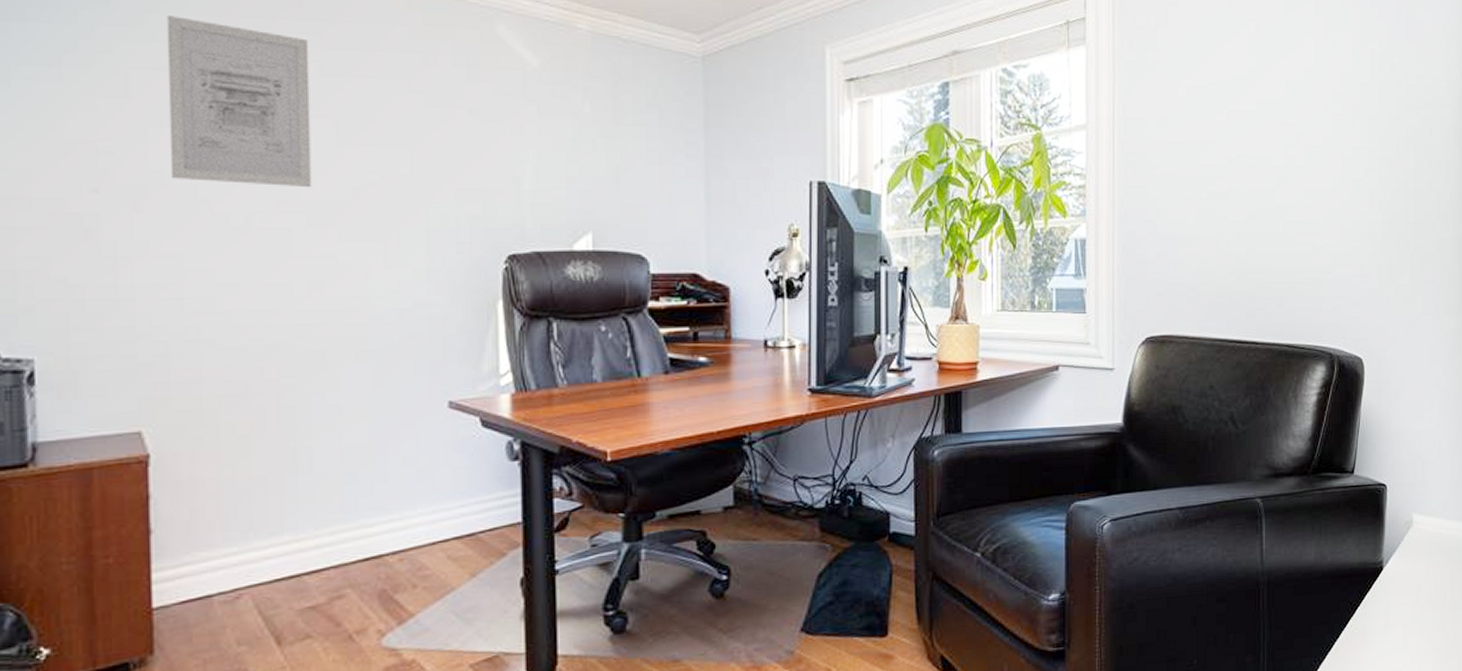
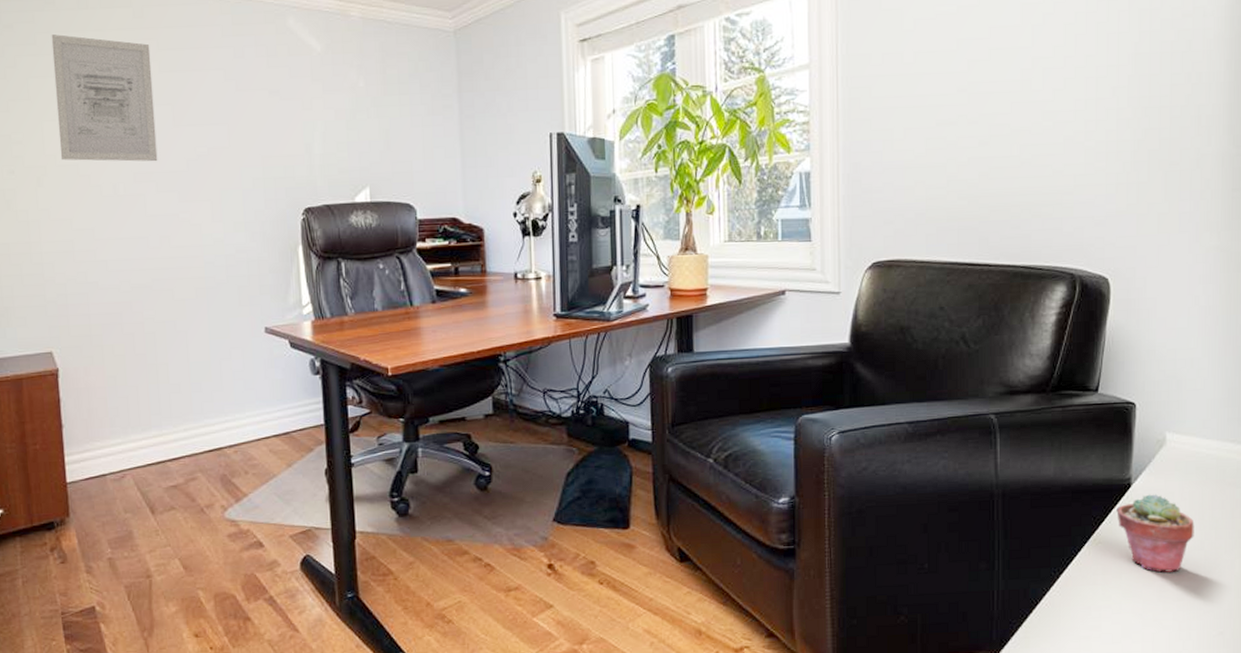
potted succulent: none [1370,576,1438,657] -> present [1116,494,1194,573]

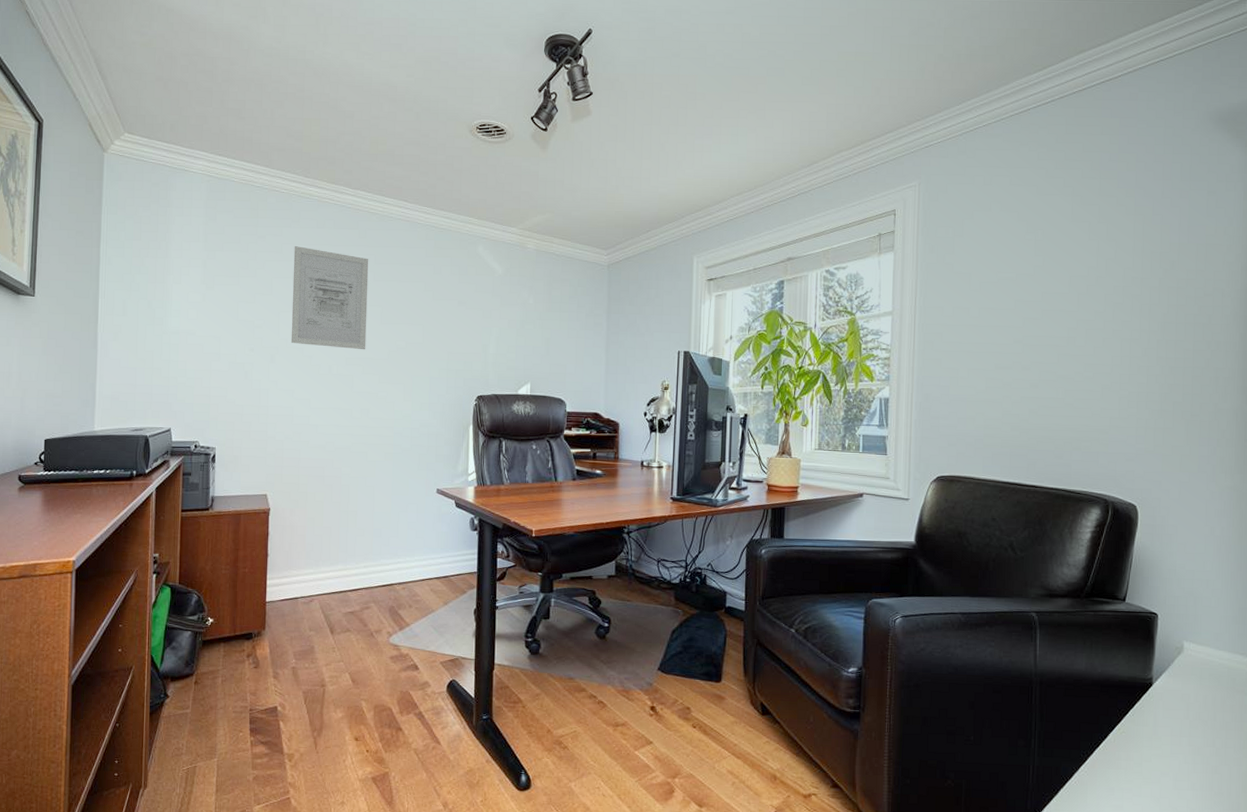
potted succulent: present [1116,494,1194,573] -> none [1139,694,1207,764]

